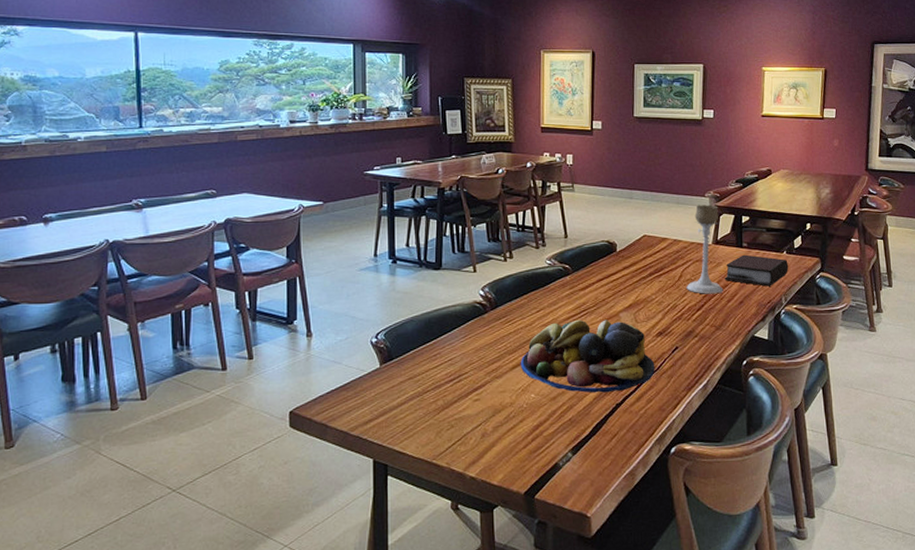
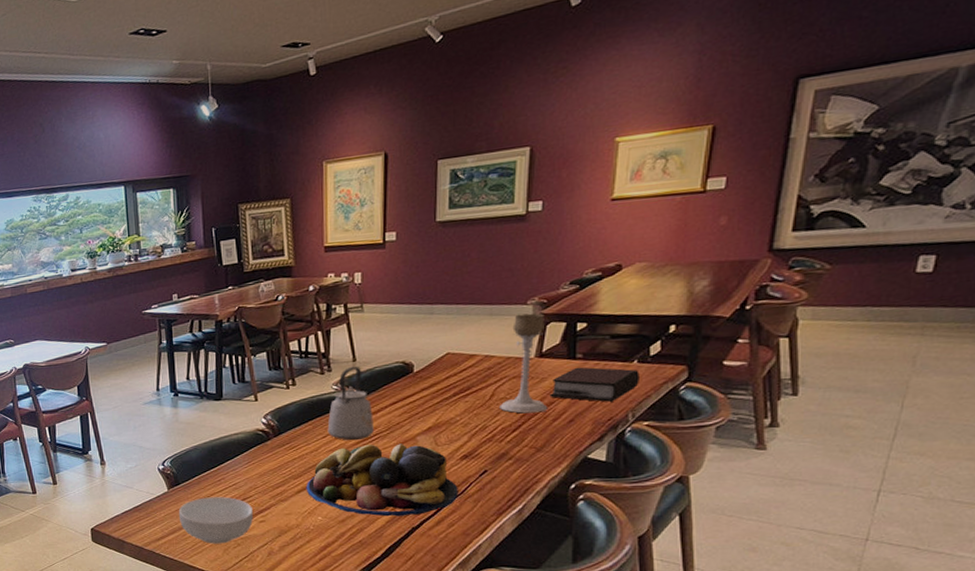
cereal bowl: none [390,373,469,426] -> present [178,497,254,544]
kettle: none [541,242,583,316] -> present [327,366,374,441]

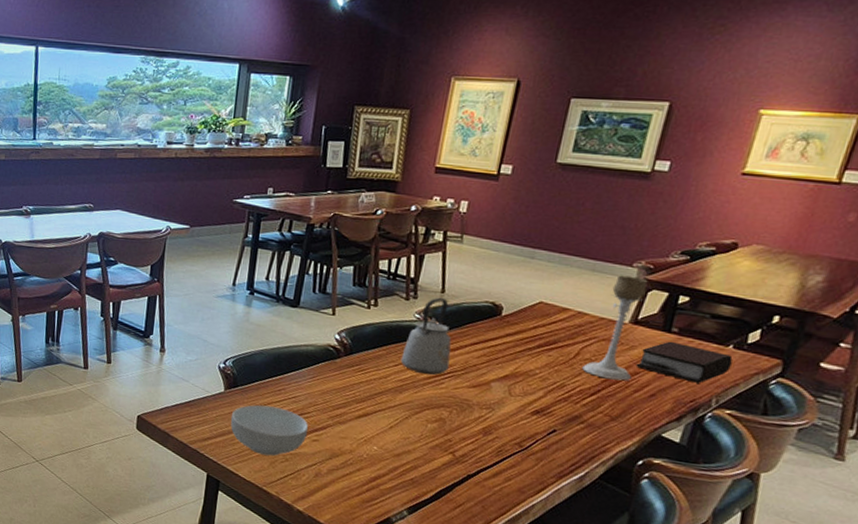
fruit bowl: present [306,443,458,517] -> none [366,379,523,463]

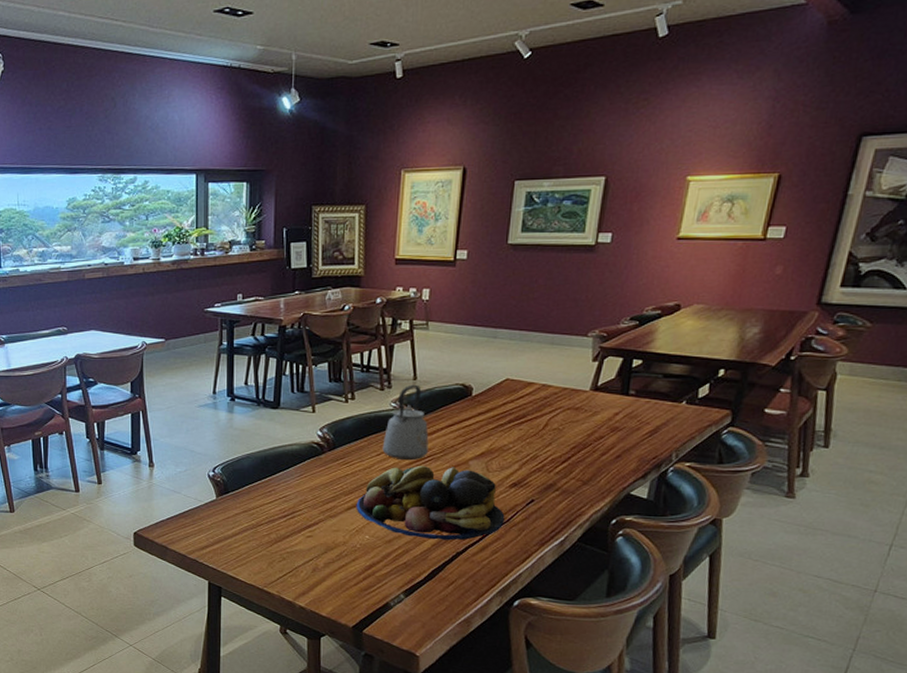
cereal bowl: present [230,405,309,456] -> none [225,508,302,557]
fruit bowl: none [366,379,523,463] -> present [356,466,505,541]
candle holder: present [582,275,648,381] -> none [552,345,603,446]
bible: present [636,341,733,384] -> none [600,403,687,440]

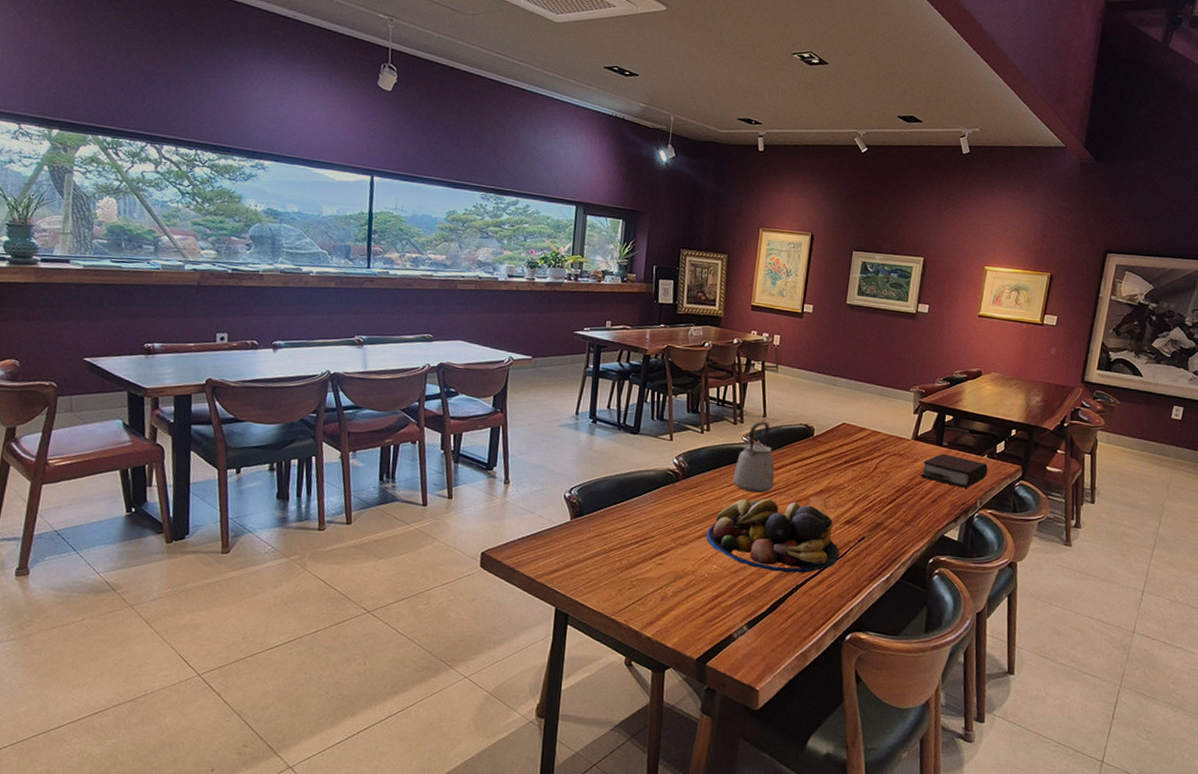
bible: none [600,403,687,440] -> present [920,453,988,488]

